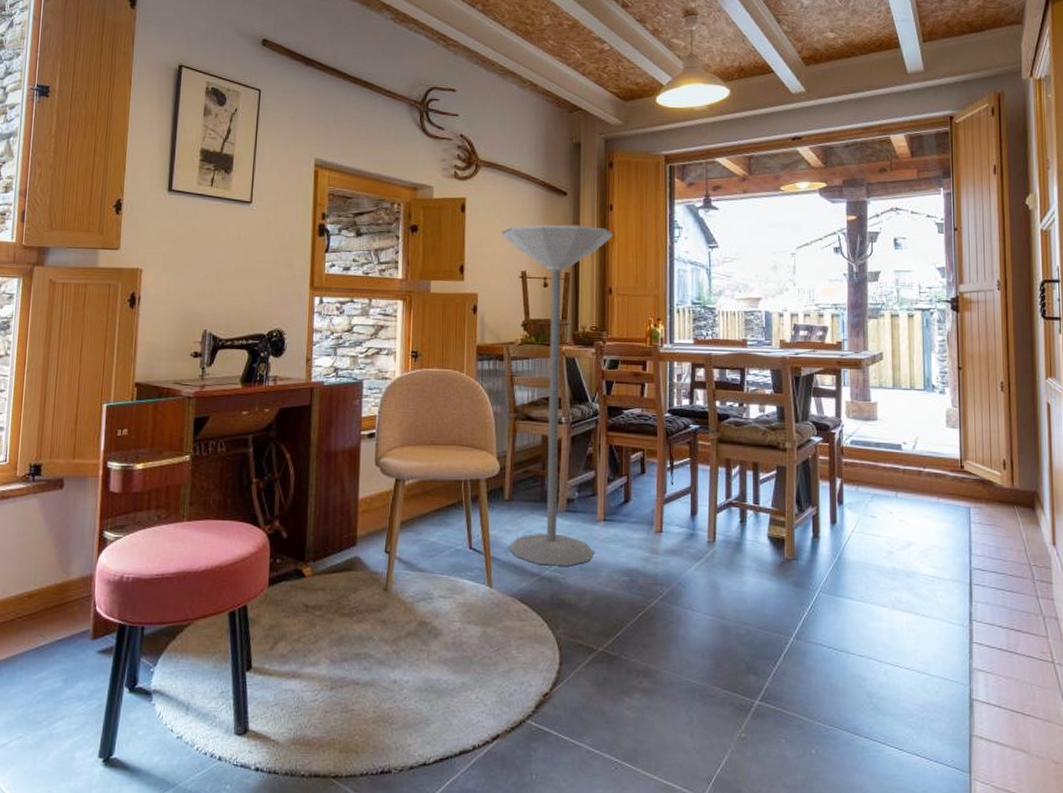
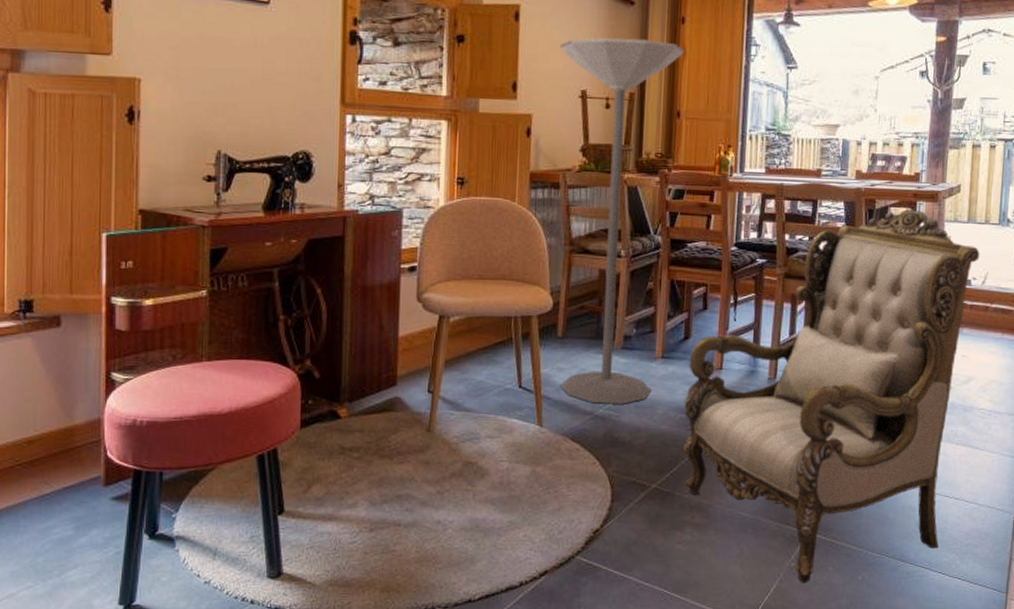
armchair: none [627,376,908,756] -> present [683,209,980,583]

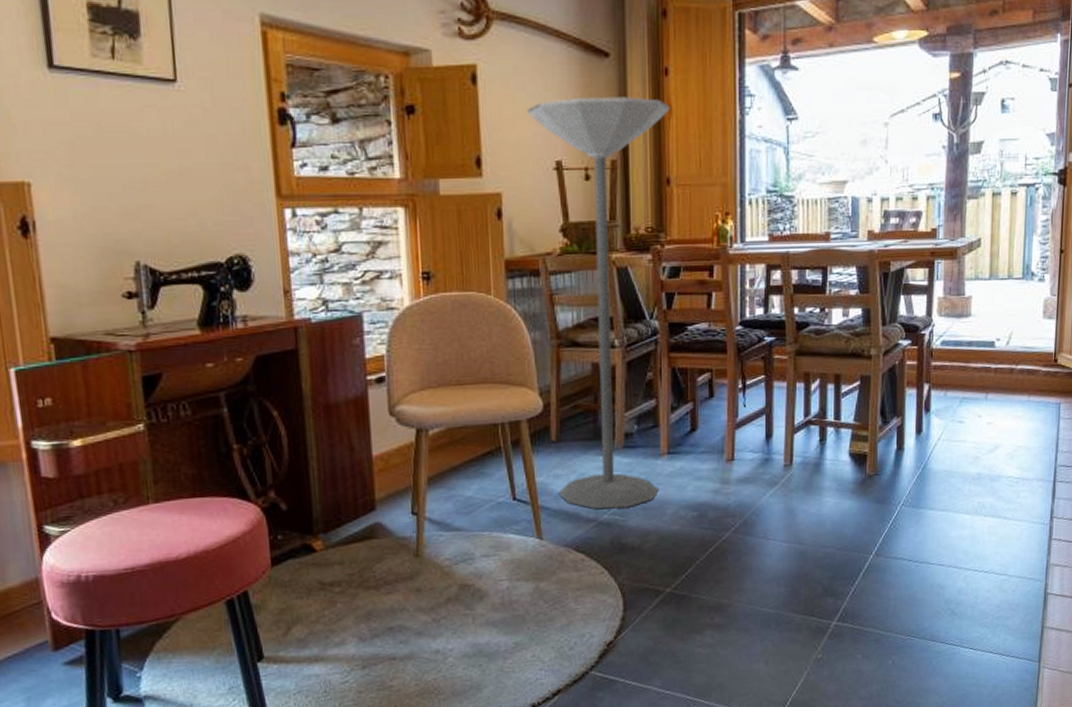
armchair: present [683,209,980,583] -> none [695,269,1003,674]

